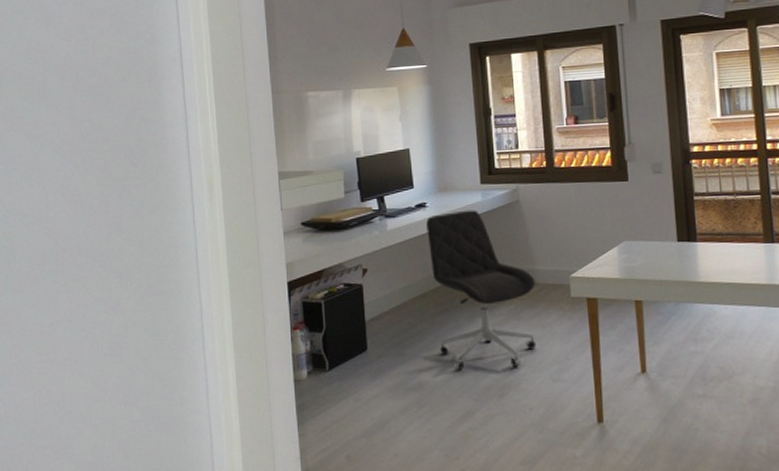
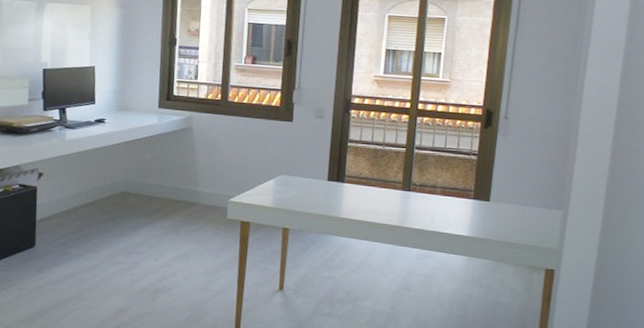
office chair: present [426,210,537,370] -> none [103,130,197,274]

